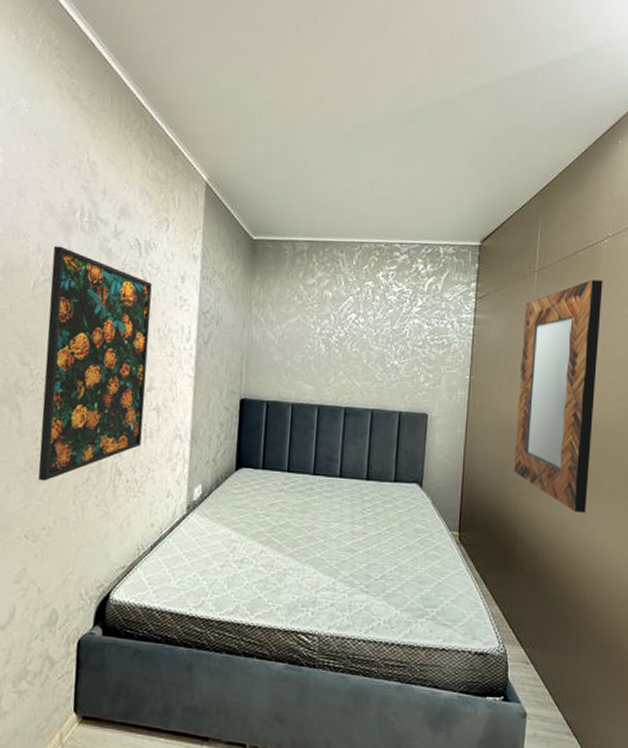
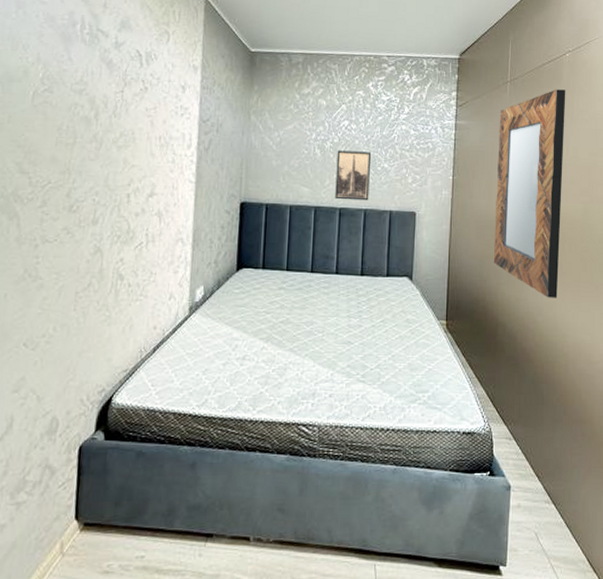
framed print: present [38,246,152,481] -> none [38,56,153,289]
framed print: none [340,345,379,400] -> present [335,150,371,201]

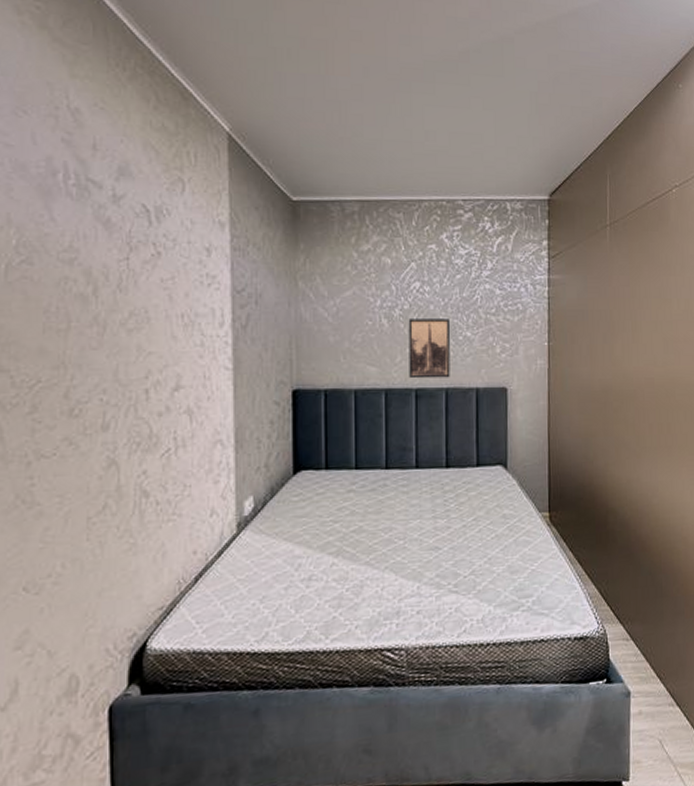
home mirror: present [493,89,566,298] -> none [599,232,674,476]

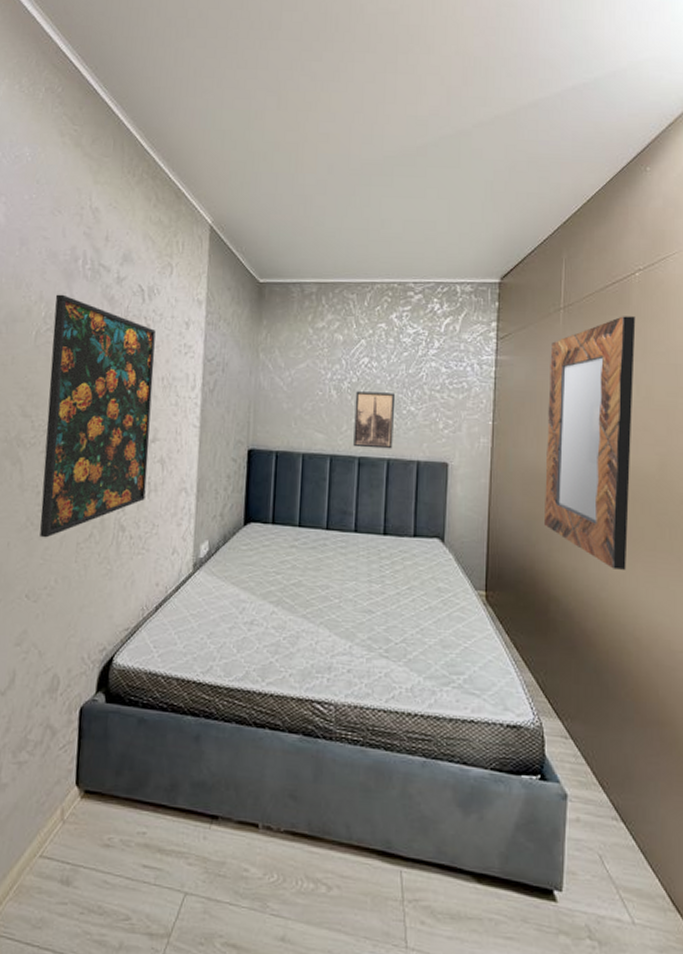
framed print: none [29,216,172,517] -> present [40,294,156,538]
home mirror: none [599,232,674,476] -> present [543,316,636,570]

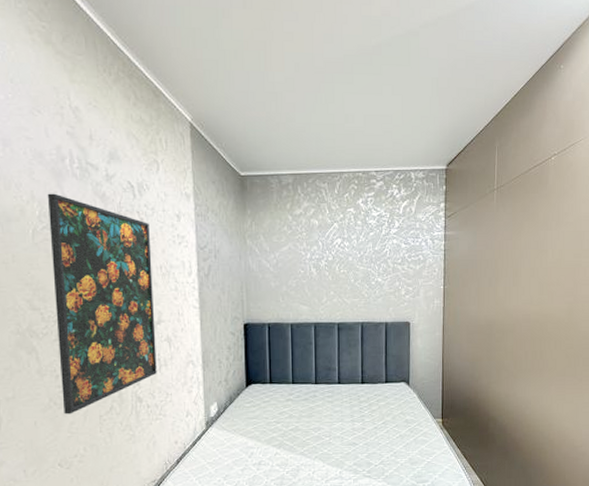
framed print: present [353,391,394,449] -> none [332,268,365,315]
home mirror: present [543,316,636,570] -> none [484,194,552,392]

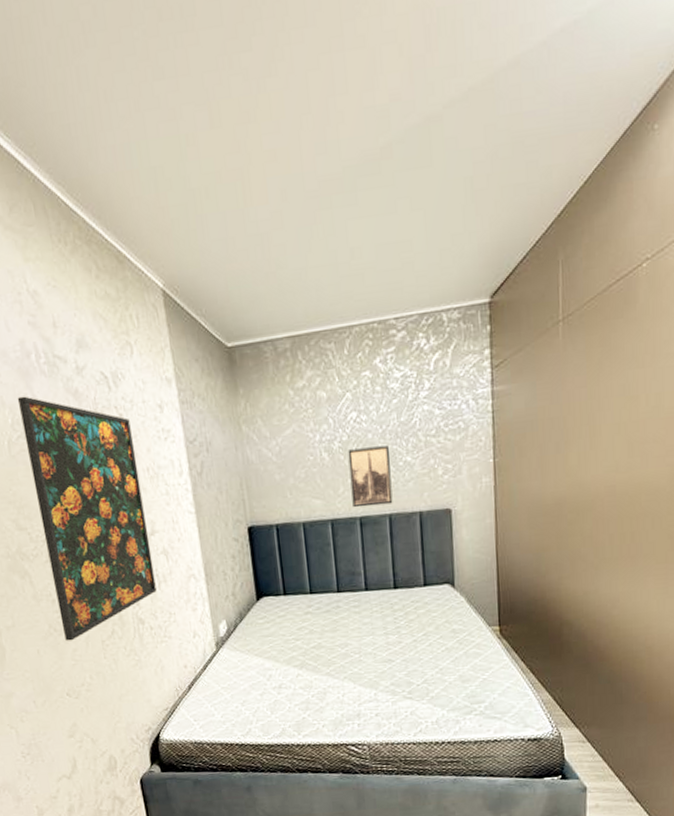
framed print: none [332,268,365,315] -> present [348,445,393,508]

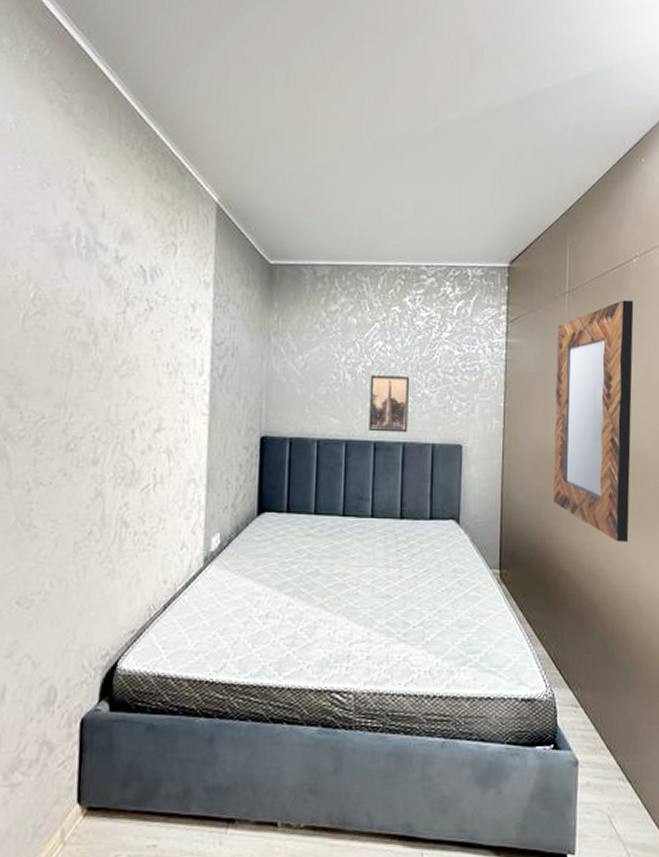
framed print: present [17,396,157,641] -> none [31,274,159,539]
home mirror: none [550,316,644,587] -> present [553,300,634,542]

